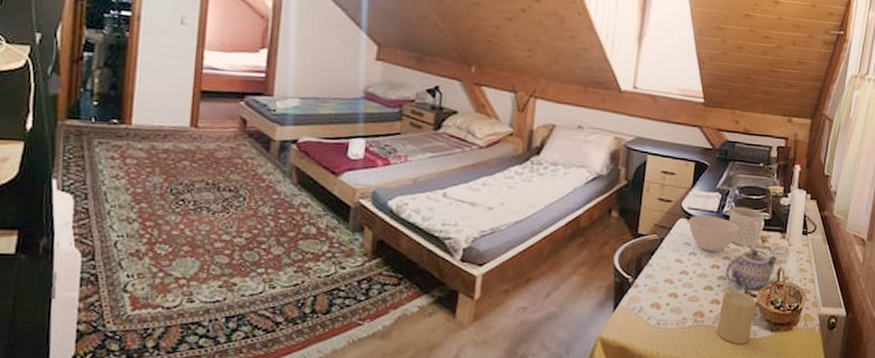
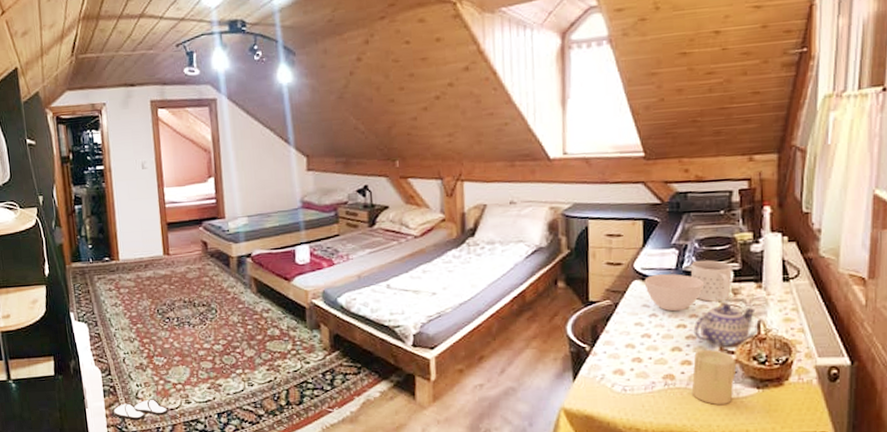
slippers: none [88,293,164,317] -> present [112,399,168,420]

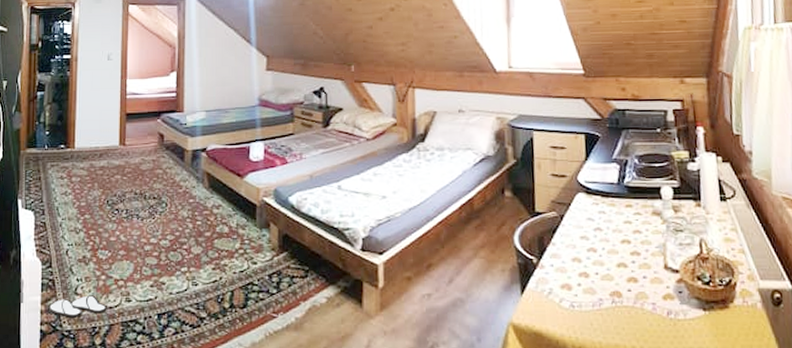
bowl: present [644,274,705,312] -> none [588,188,646,226]
mug: present [690,259,732,302] -> none [631,176,672,218]
candle: present [691,349,737,405] -> none [639,266,682,326]
teapot: present [693,303,756,349] -> none [637,220,697,268]

